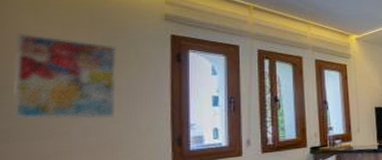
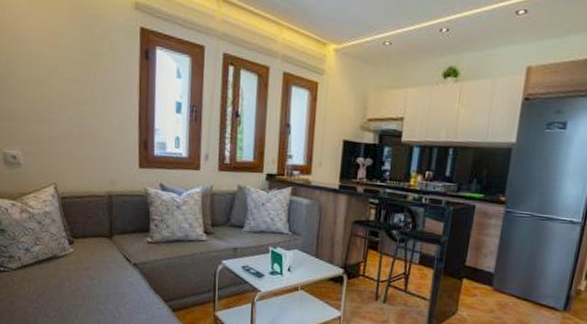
wall art: present [12,32,118,119] -> none [14,14,94,112]

